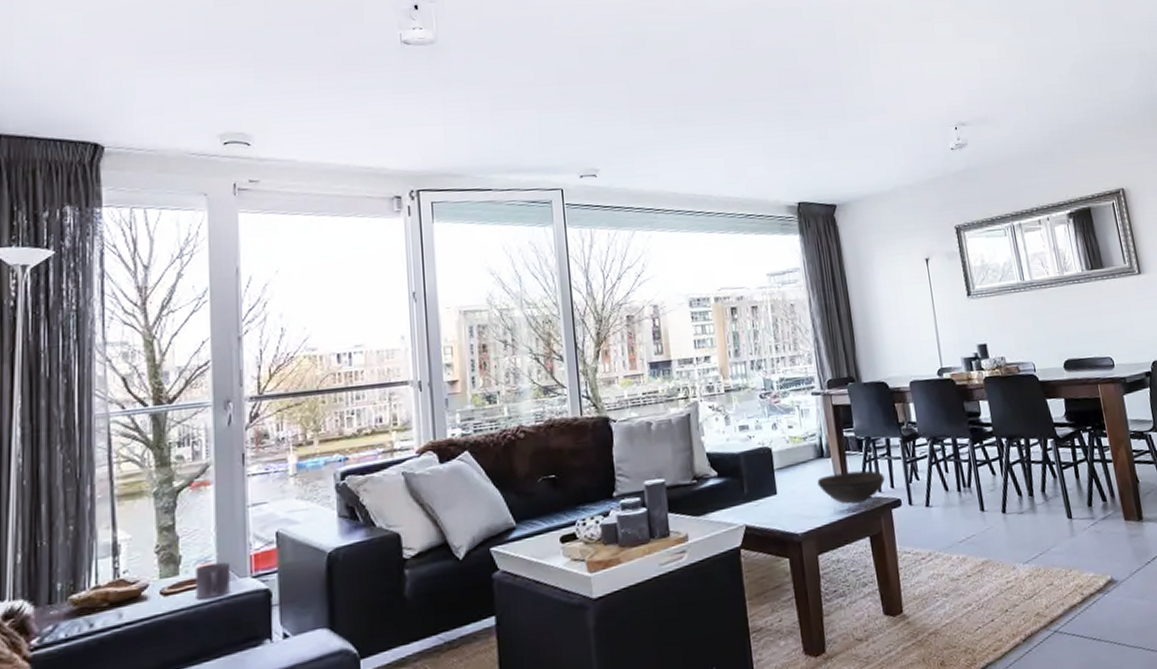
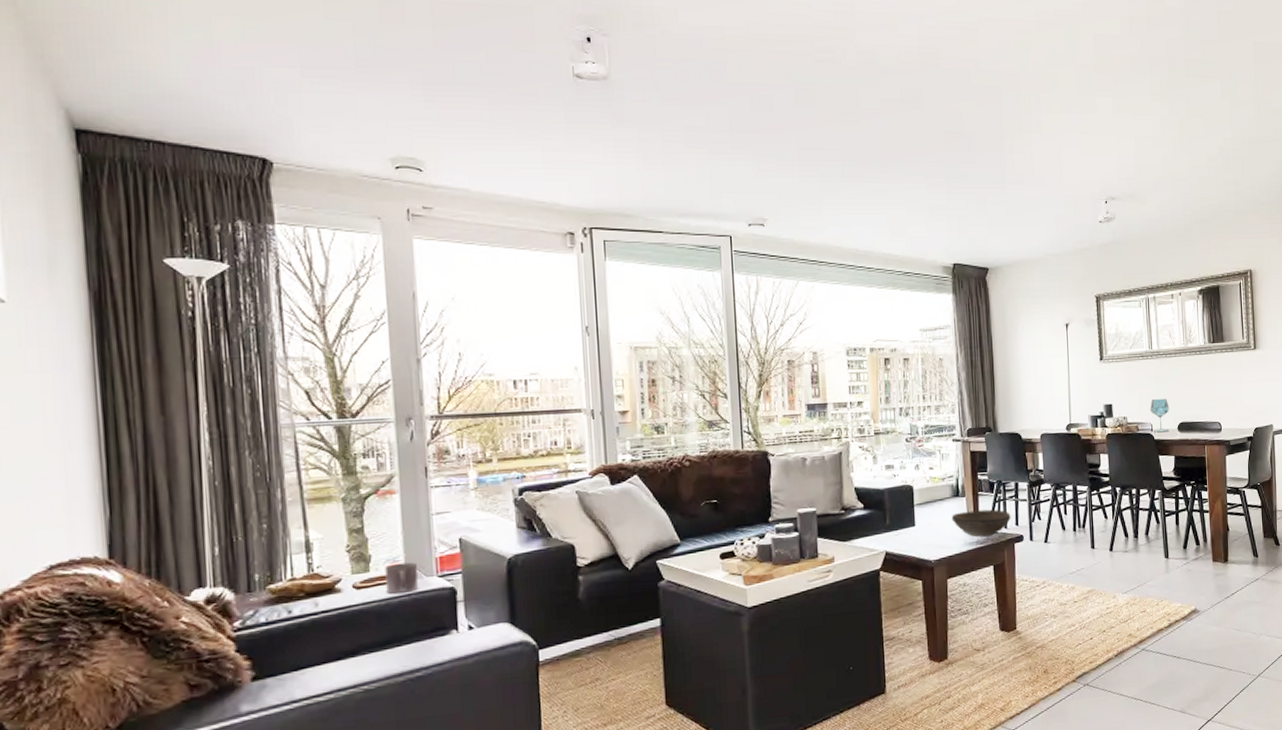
wine glass: none [1029,333,1055,373] -> present [1149,398,1170,433]

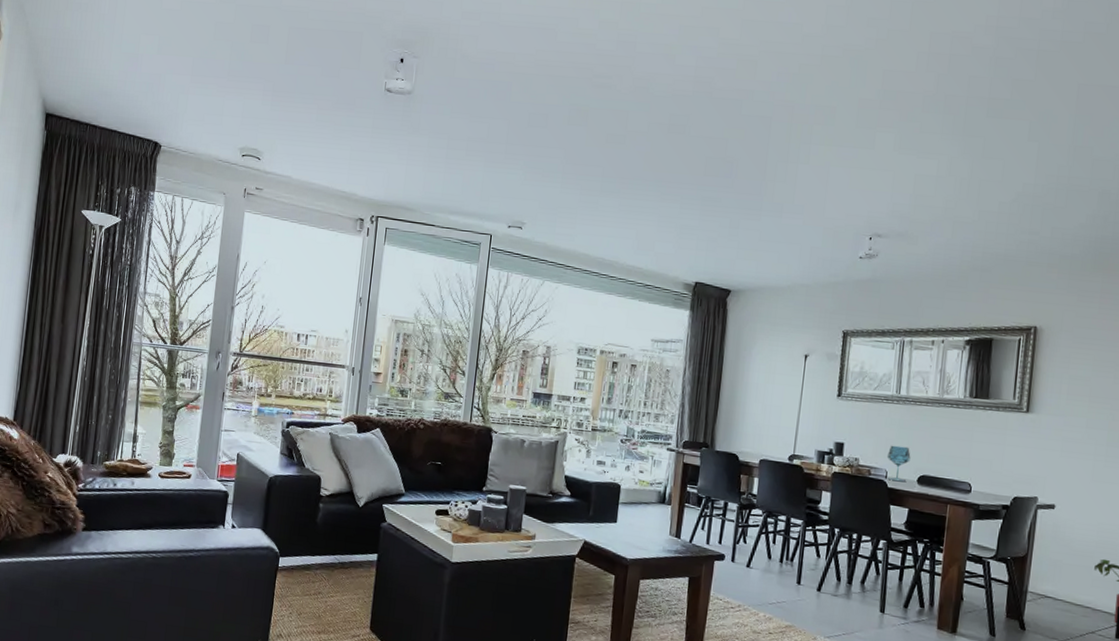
cup: present [385,562,418,595] -> none [180,463,205,489]
bowl: present [951,509,1011,537] -> none [654,519,715,548]

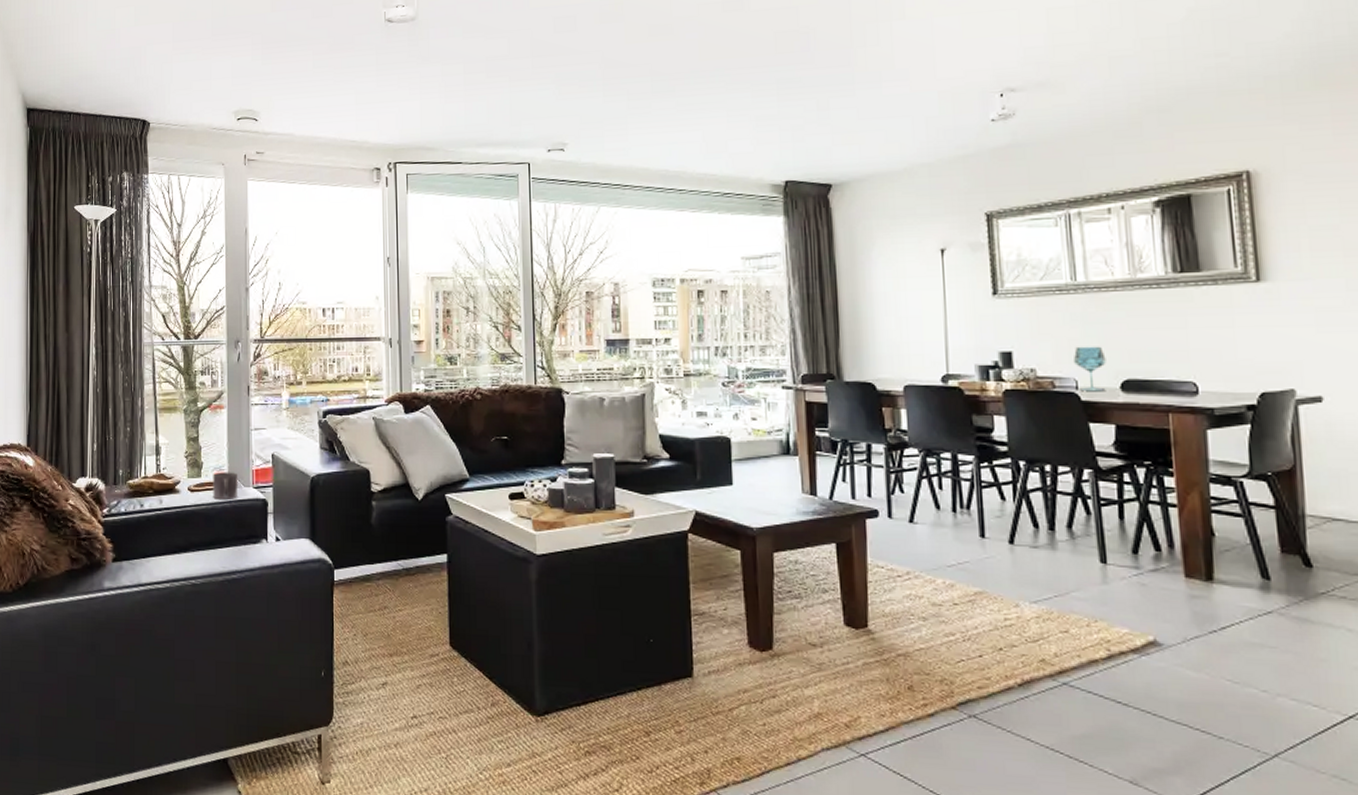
cup: none [180,463,205,489] -> present [213,472,238,501]

